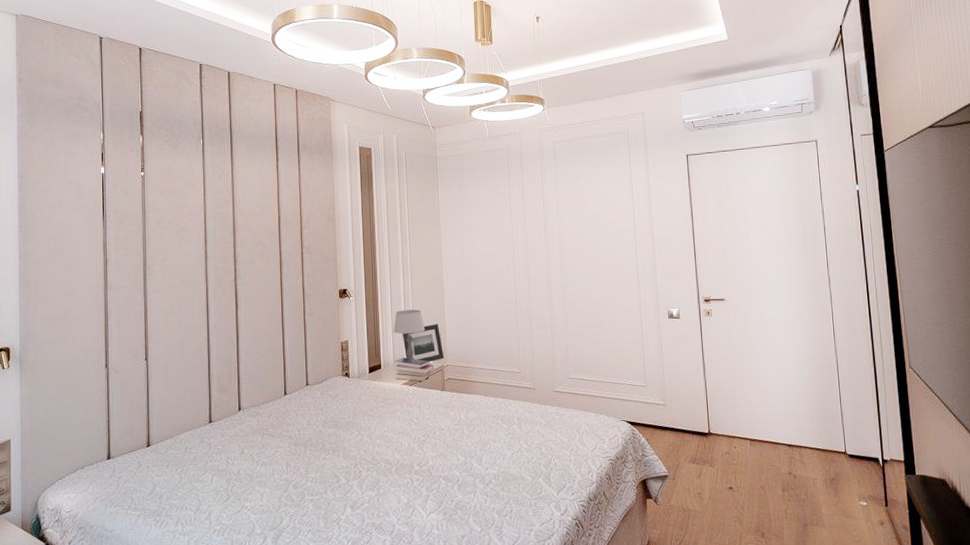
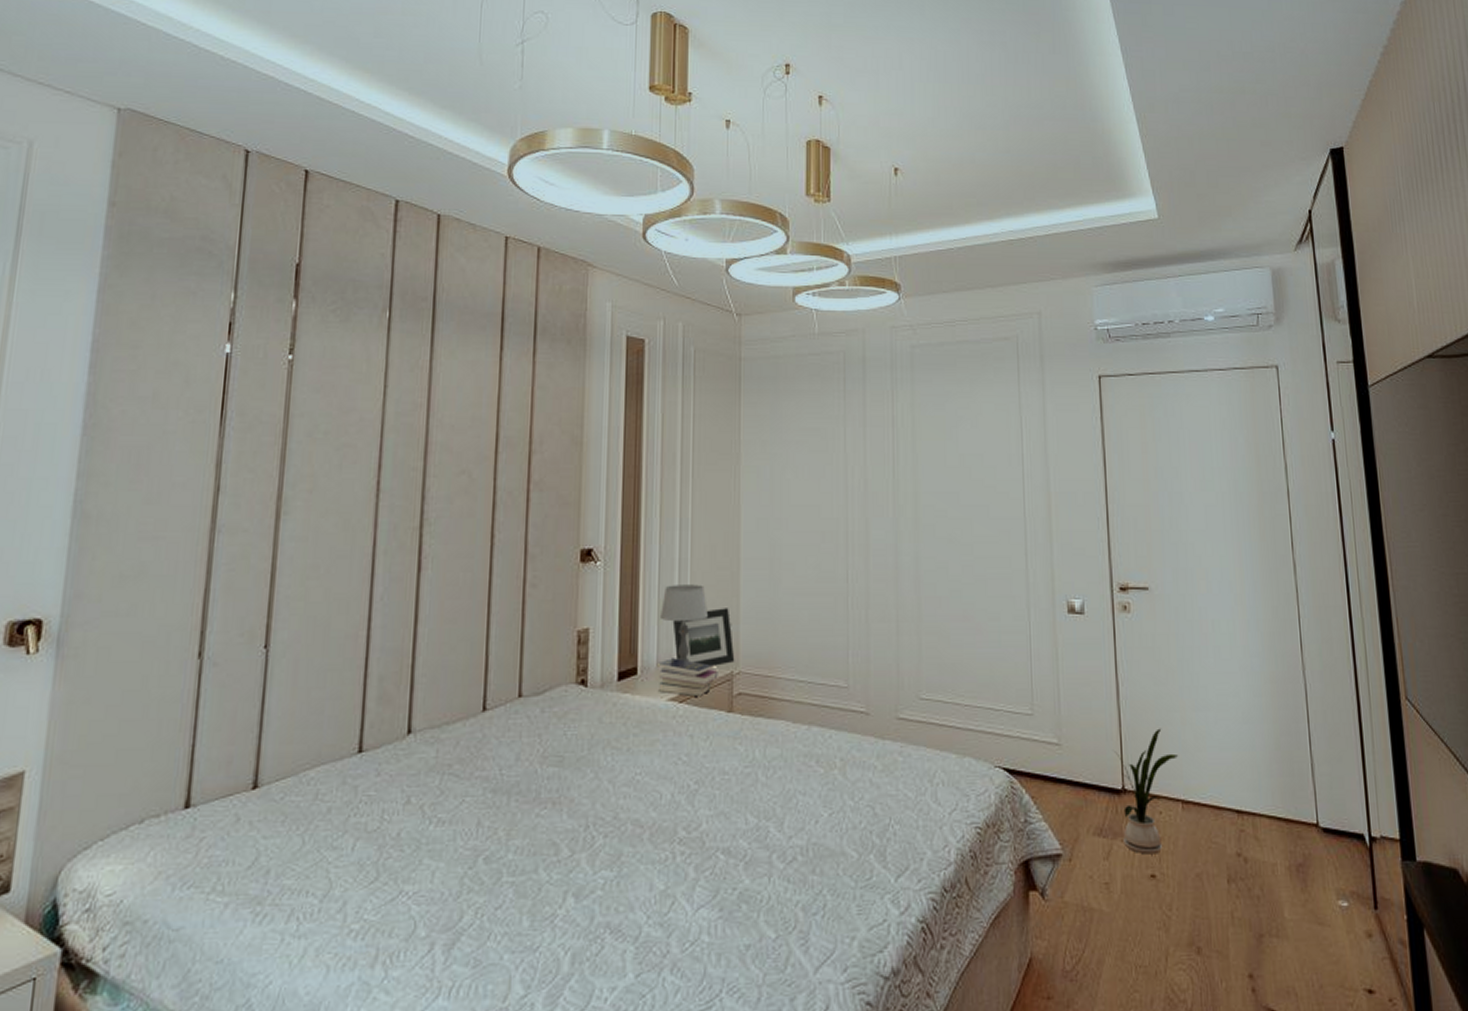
house plant: none [703,392,748,475] -> present [1114,728,1179,855]

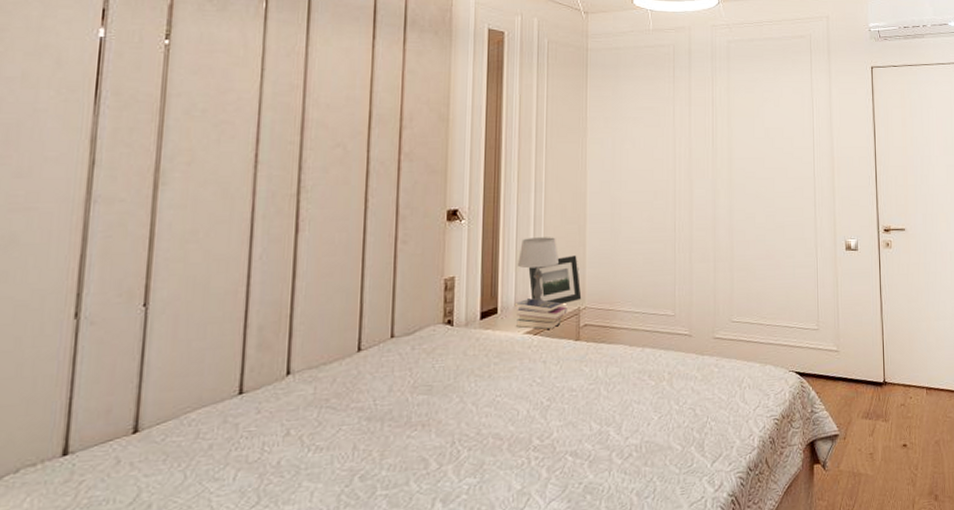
house plant: present [1114,728,1179,855] -> none [878,334,925,430]

